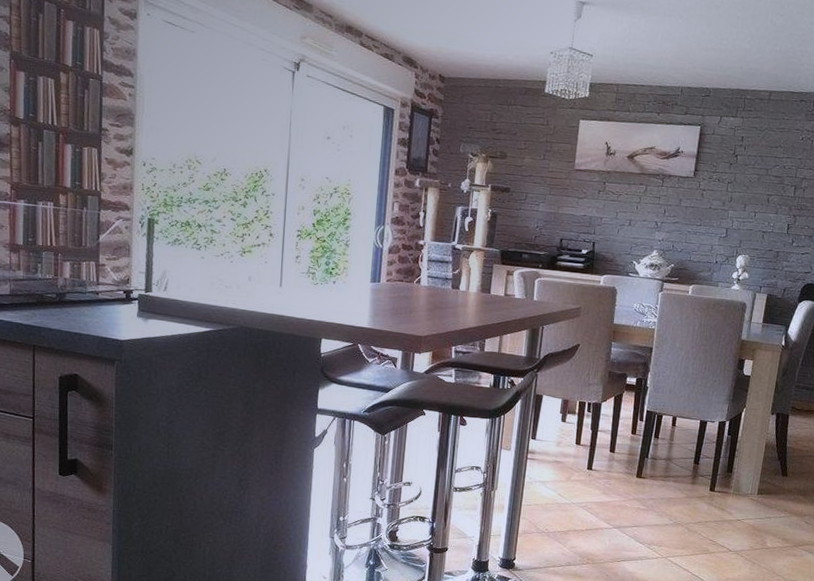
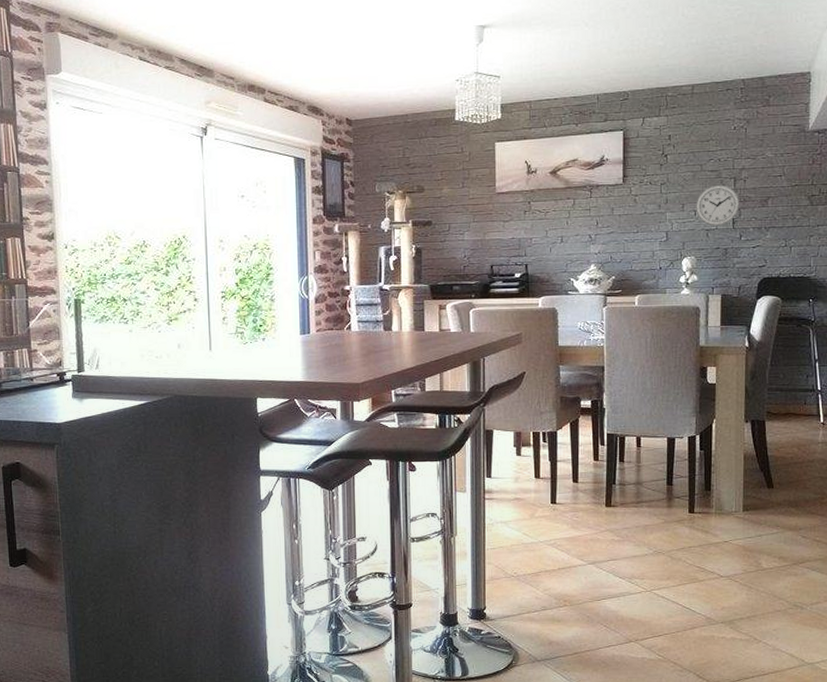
wall clock: none [755,190,797,230] -> present [695,184,740,226]

